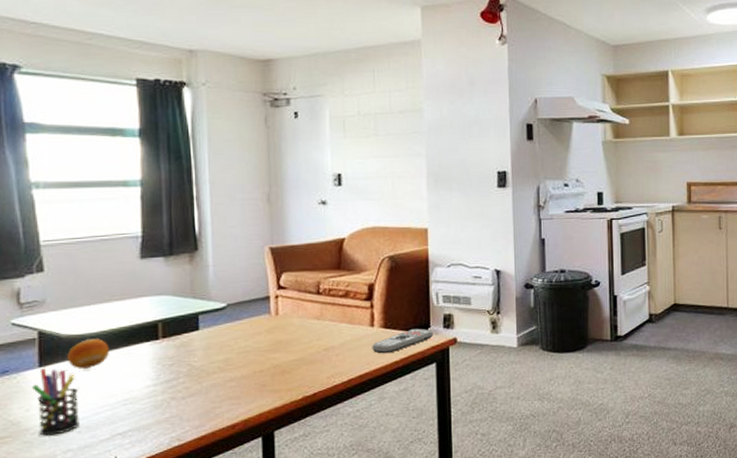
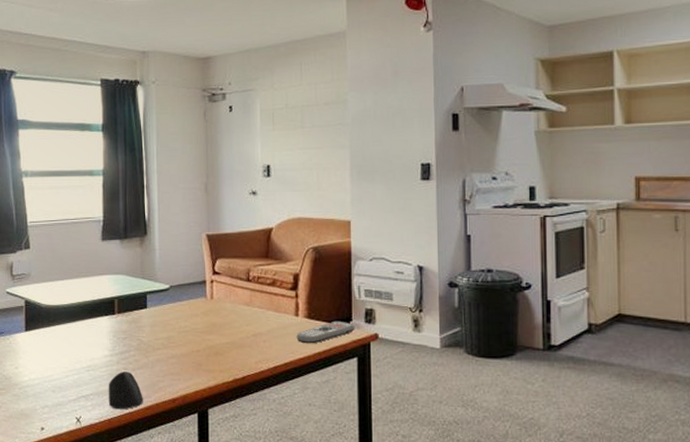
pen holder: present [31,367,79,436] -> none [19,332,54,392]
fruit: present [67,337,110,369] -> none [46,309,78,336]
computer mouse: none [151,401,196,444] -> present [108,372,143,410]

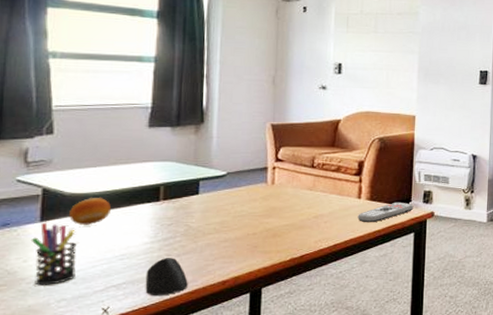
pen holder: none [19,332,54,392] -> present [31,222,77,286]
fruit: none [46,309,78,336] -> present [69,197,112,225]

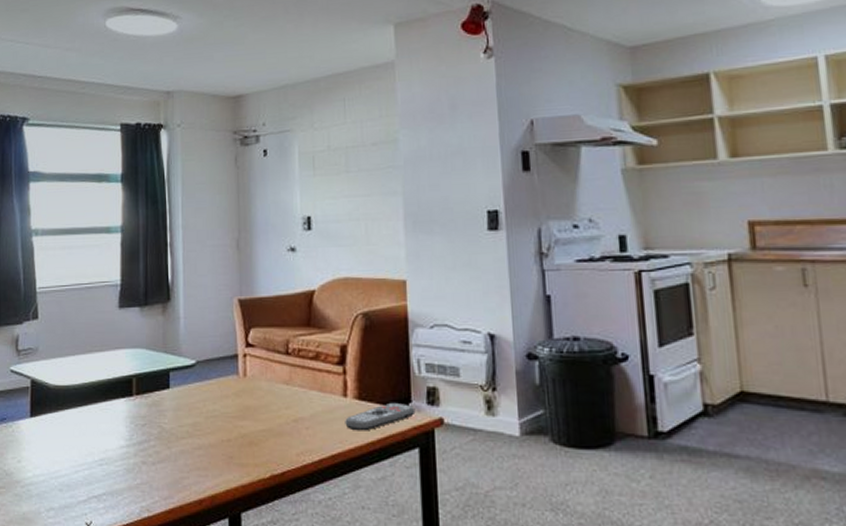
pen holder: present [31,222,77,286] -> none [23,418,61,491]
fruit: present [69,197,112,225] -> none [54,390,90,422]
computer mouse: present [145,258,188,296] -> none [123,466,164,514]

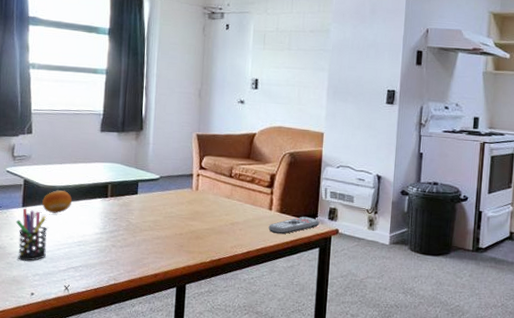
pen holder: none [23,418,61,491] -> present [15,208,47,261]
fruit: none [54,390,90,422] -> present [42,190,73,214]

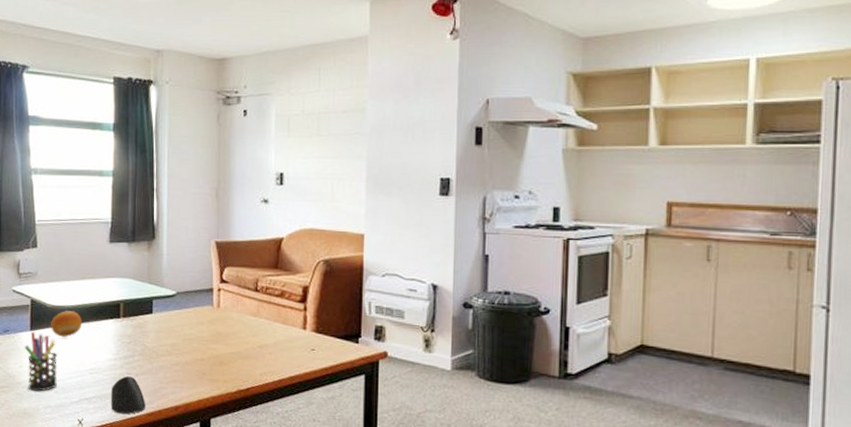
computer mouse: none [95,248,128,281] -> present [111,376,146,415]
remote control: present [268,216,320,235] -> none [303,336,364,359]

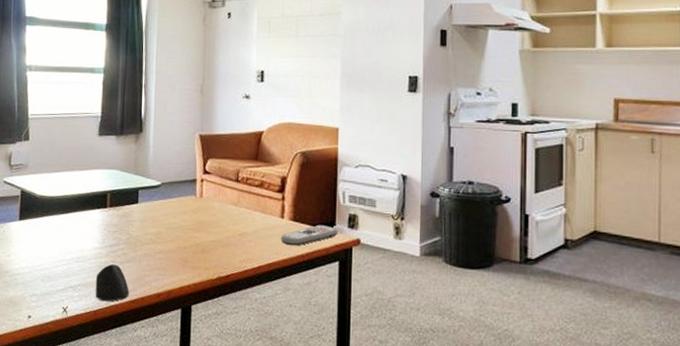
pen holder: present [24,331,57,392] -> none [12,221,45,280]
fruit: present [51,310,83,337] -> none [39,200,70,227]
remote control: none [303,336,364,359] -> present [281,224,338,246]

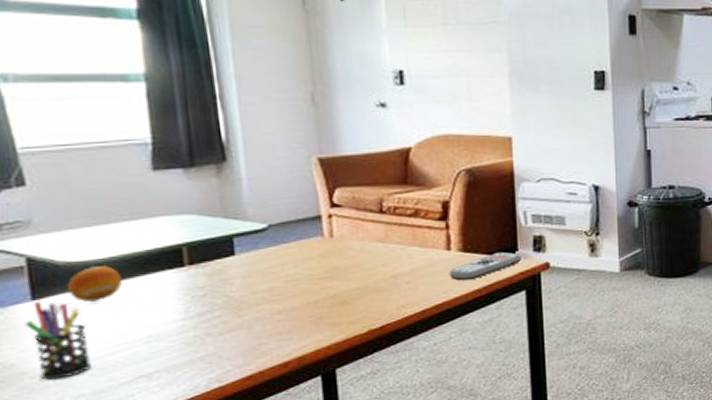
pen holder: none [12,221,45,280] -> present [24,300,92,380]
fruit: none [39,200,70,227] -> present [67,264,123,302]
computer mouse: present [95,264,129,302] -> none [182,337,240,386]

